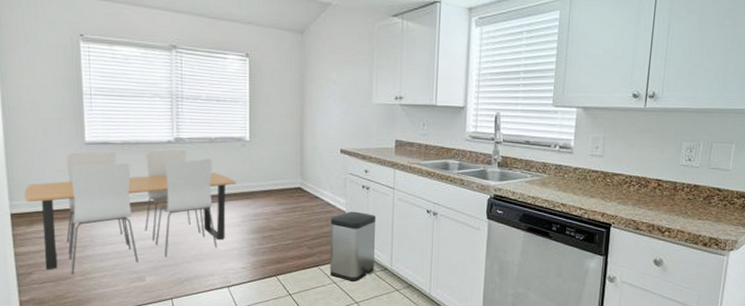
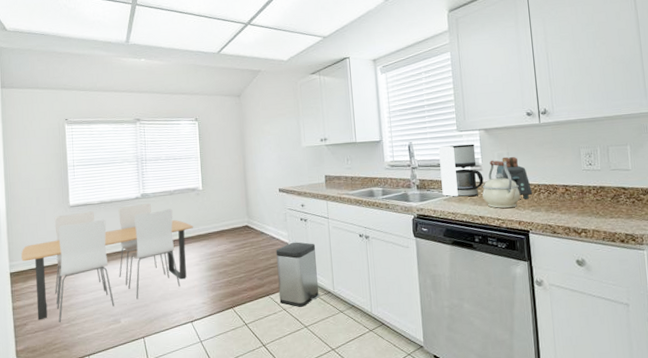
coffee maker: none [525,121,573,182] -> present [438,144,484,197]
kettle: none [568,143,610,198] -> present [482,160,521,209]
toaster: none [587,141,623,191] -> present [496,156,533,200]

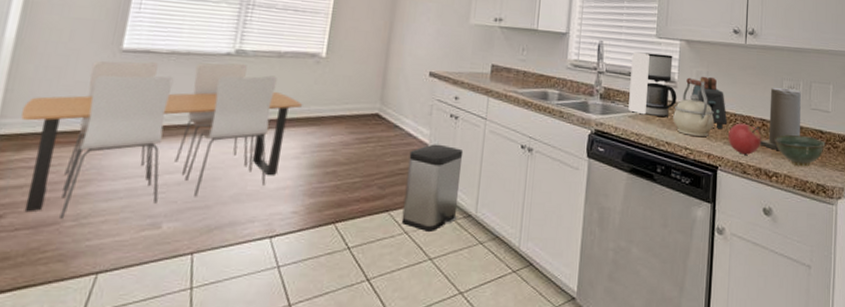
fruit: none [534,191,567,218] -> present [728,123,762,155]
paper towel: none [565,155,604,211] -> present [760,87,801,151]
bowl: none [579,194,630,222] -> present [774,135,826,167]

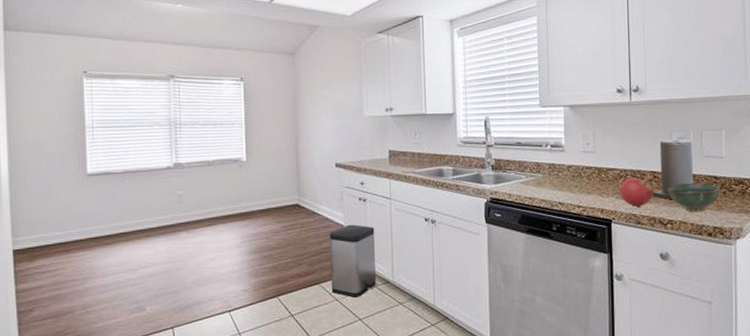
dining table: present [21,60,303,219] -> none [27,174,235,309]
coffee maker: present [628,52,677,118] -> none [518,121,566,181]
kettle: present [673,77,715,138] -> none [563,140,605,195]
toaster: present [692,76,728,129] -> none [580,137,618,186]

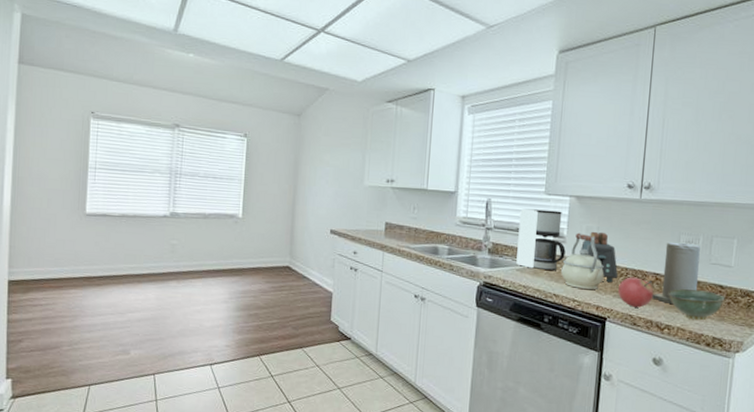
pedal bin: present [329,224,378,297] -> none [313,292,363,366]
coffee maker: none [518,121,566,181] -> present [516,208,566,271]
kettle: none [563,140,605,195] -> present [561,232,605,290]
toaster: none [580,137,618,186] -> present [581,231,619,283]

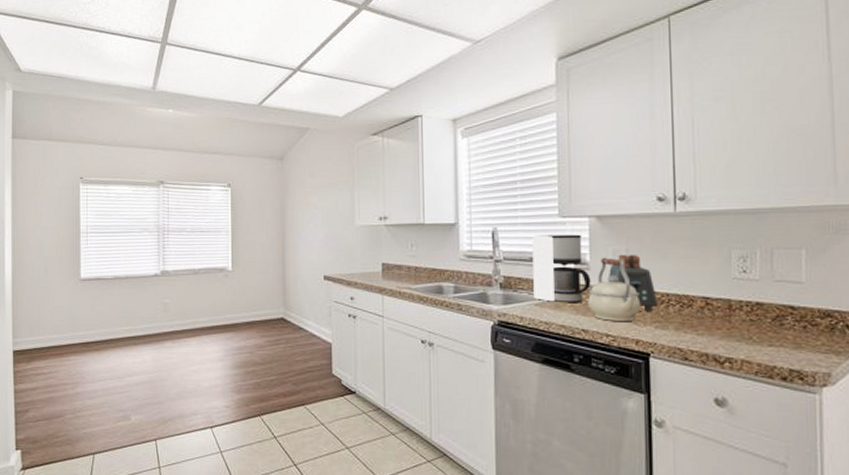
fruit: present [618,277,654,308] -> none [660,303,706,339]
paper towel: present [652,241,700,305] -> none [704,258,762,333]
bowl: present [668,289,725,321] -> none [724,314,799,350]

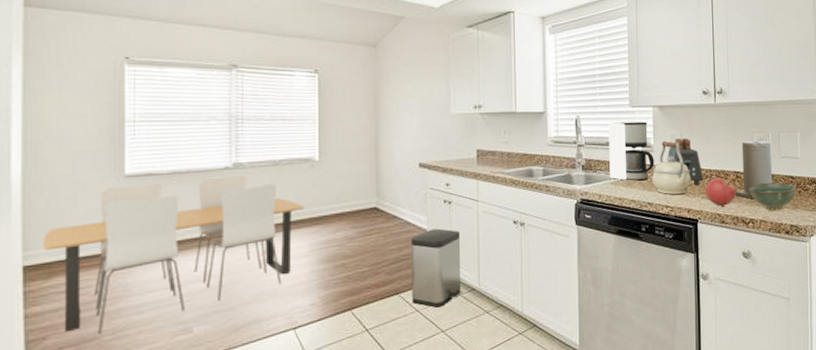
dining table: none [26,282,220,412] -> present [43,175,305,334]
pedal bin: none [316,343,368,423] -> present [411,228,463,308]
fruit: none [660,303,706,339] -> present [705,177,737,206]
paper towel: none [704,258,762,333] -> present [735,140,773,200]
bowl: none [724,314,799,350] -> present [748,183,796,212]

